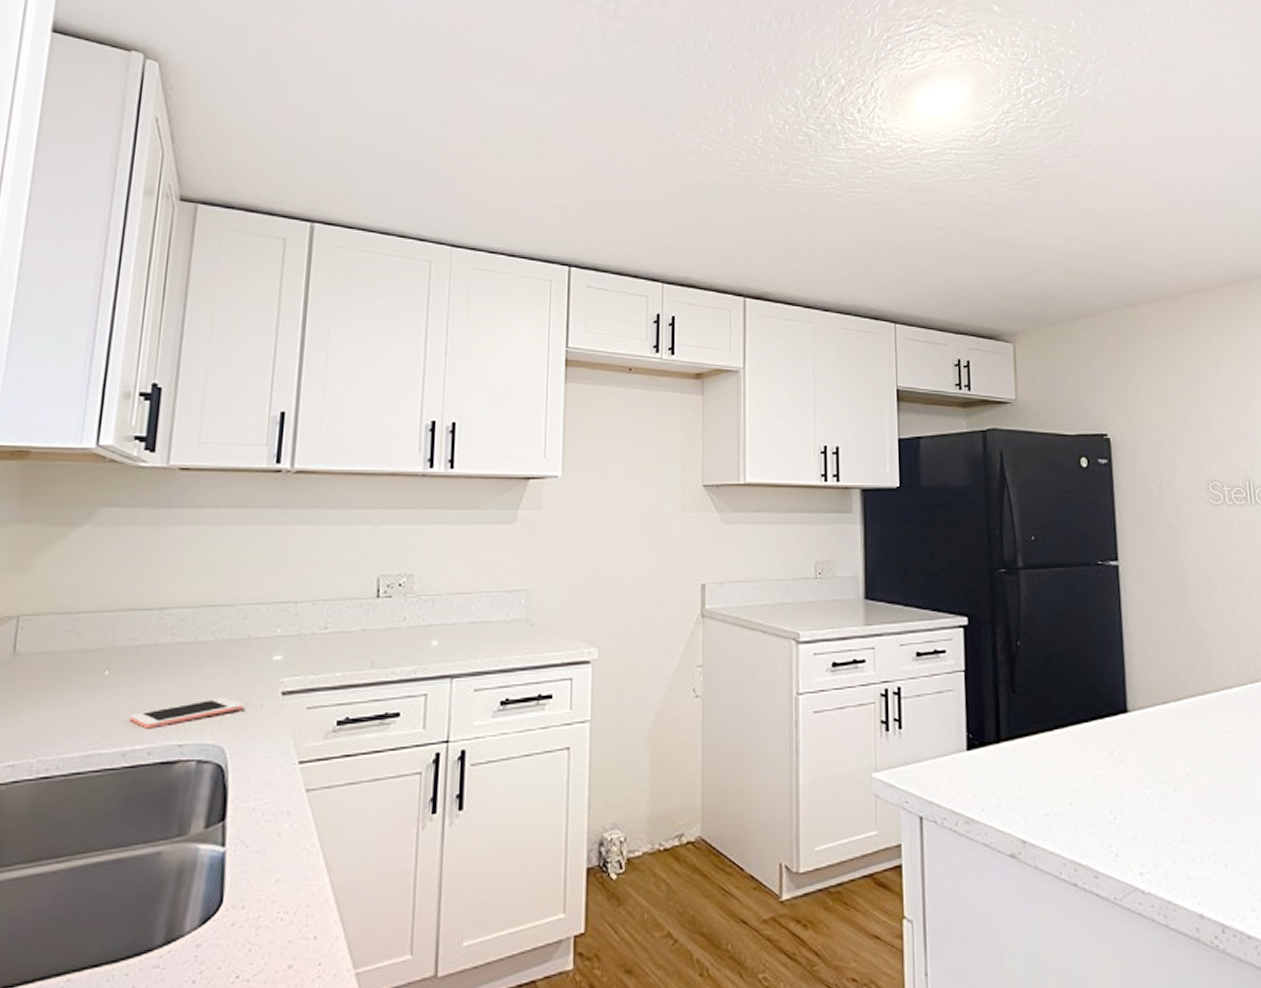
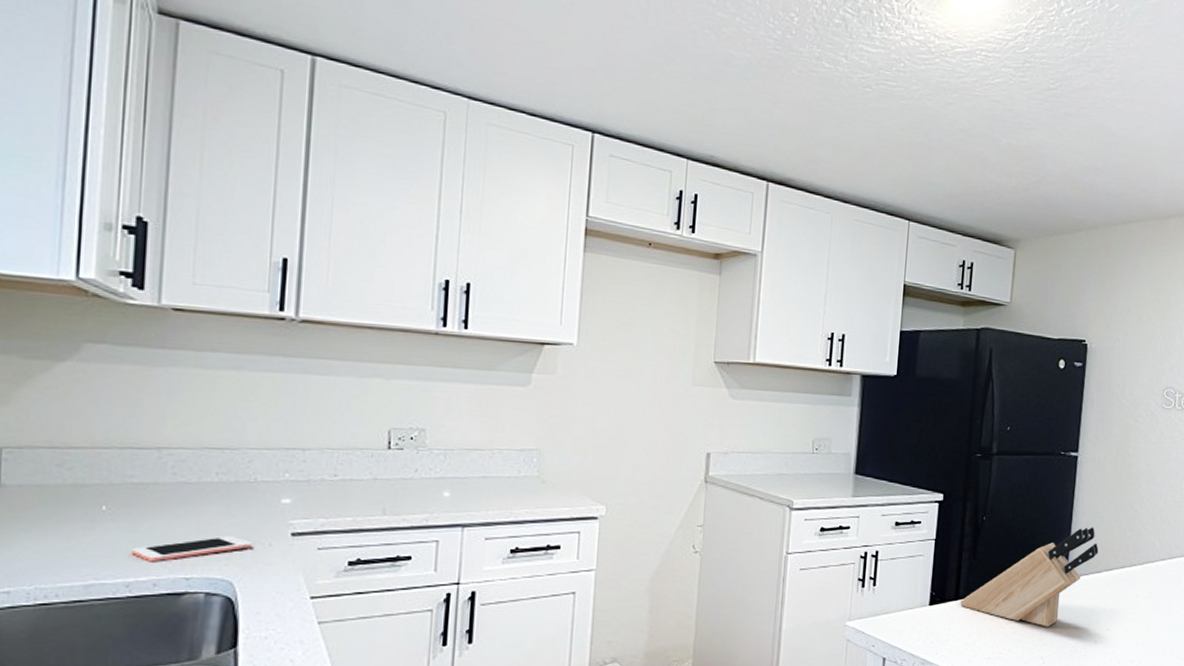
knife block: none [1003,648,1161,773] -> present [960,527,1099,627]

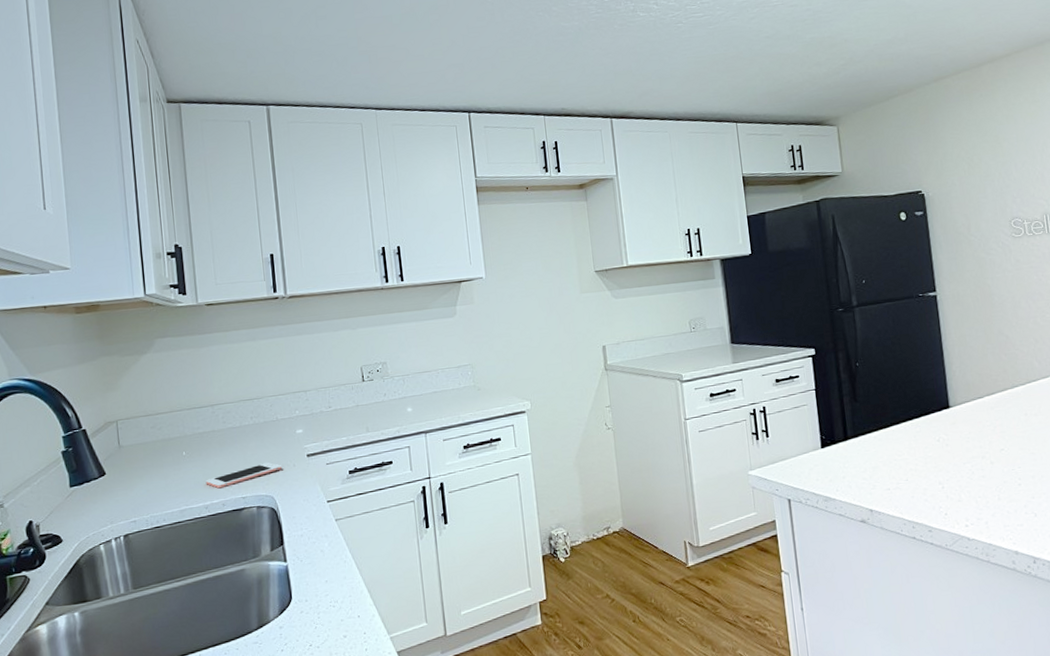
knife block: present [960,527,1099,627] -> none [850,357,977,455]

